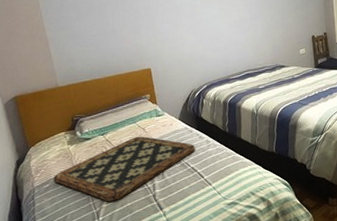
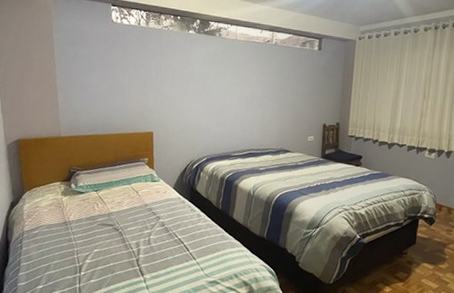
tray: present [53,136,196,202] -> none [42,198,186,259]

